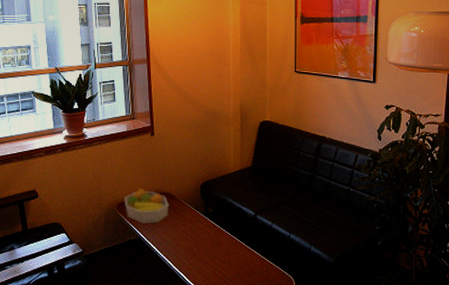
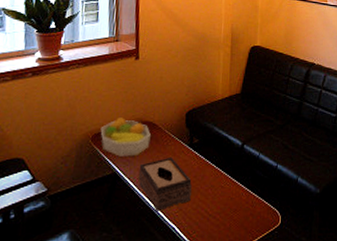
tissue box: none [160,224,210,272] -> present [138,157,192,211]

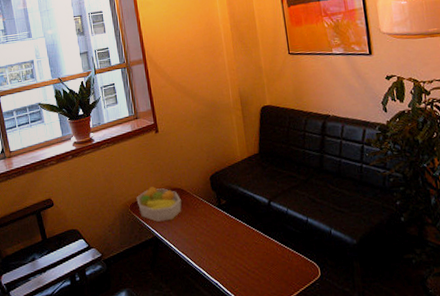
tissue box: present [138,157,192,211] -> none [175,218,229,269]

